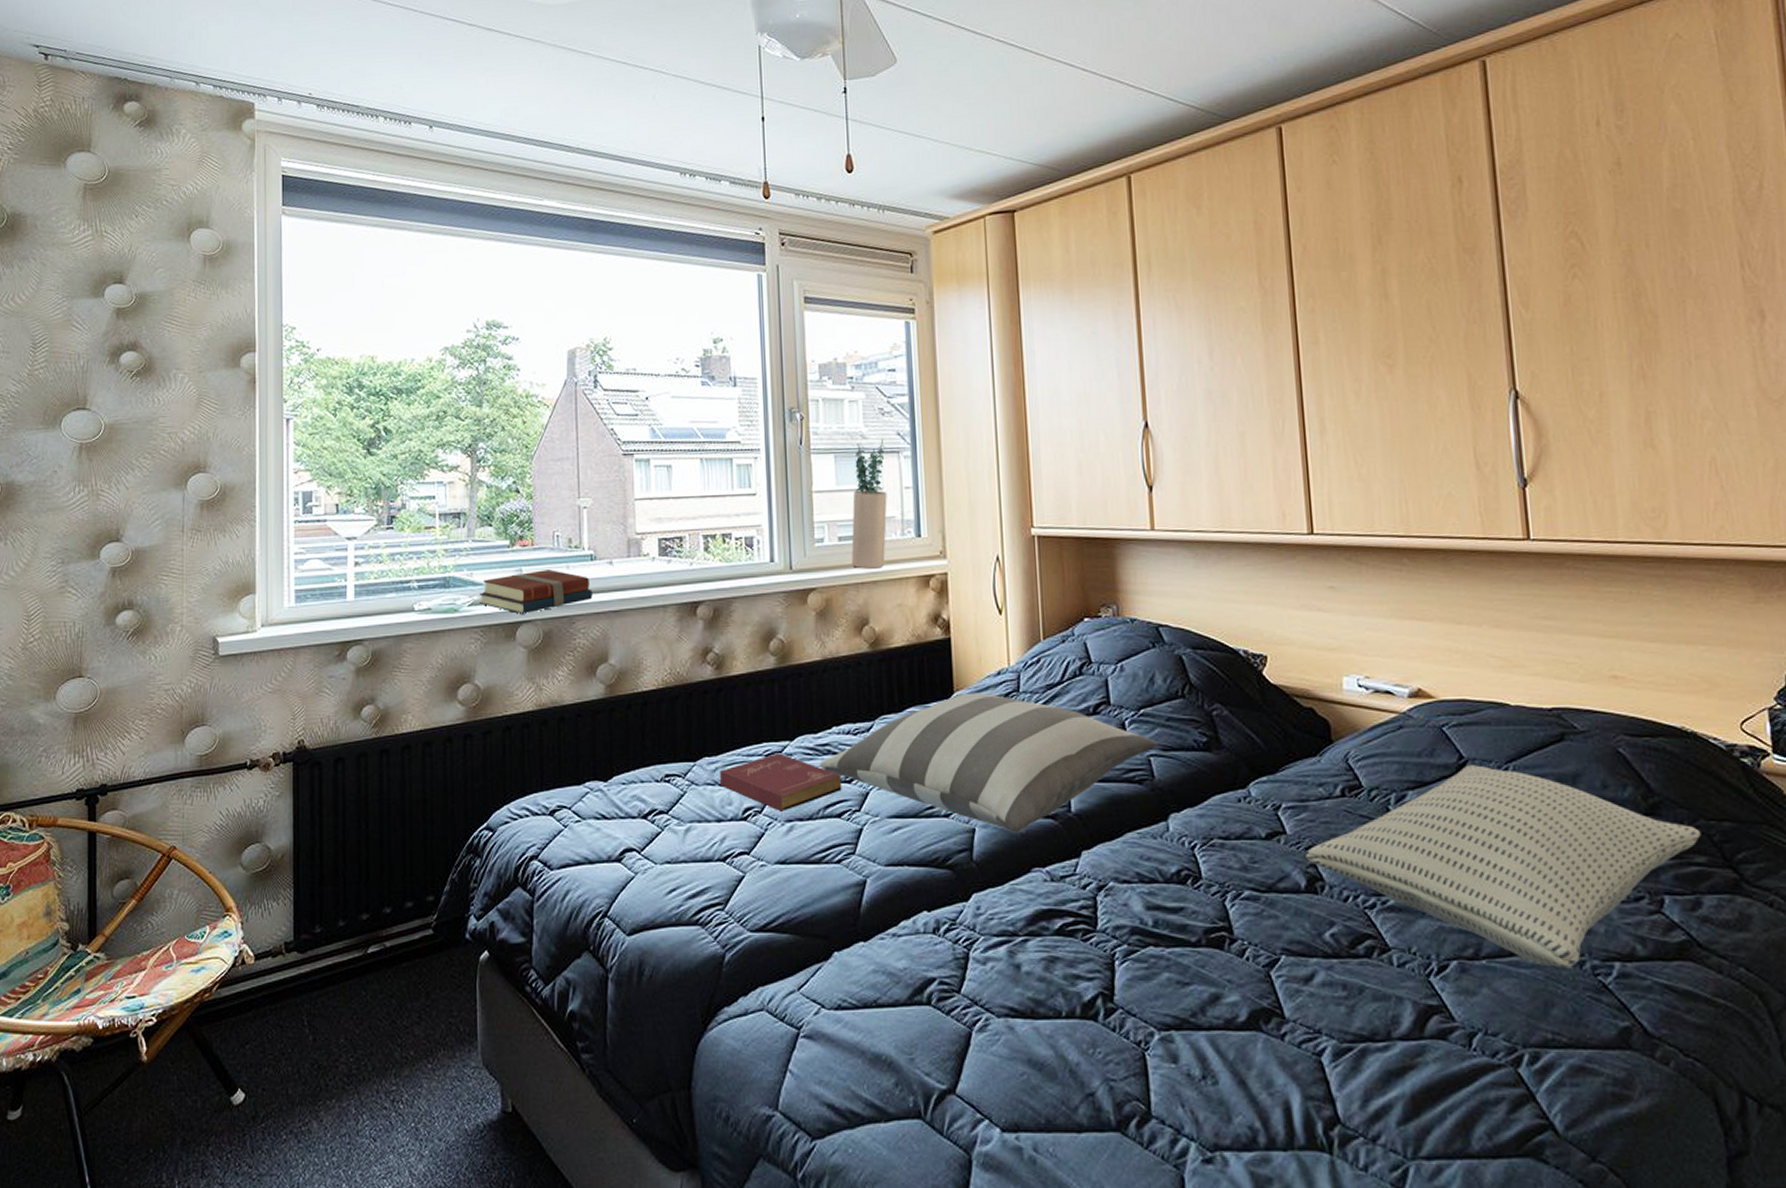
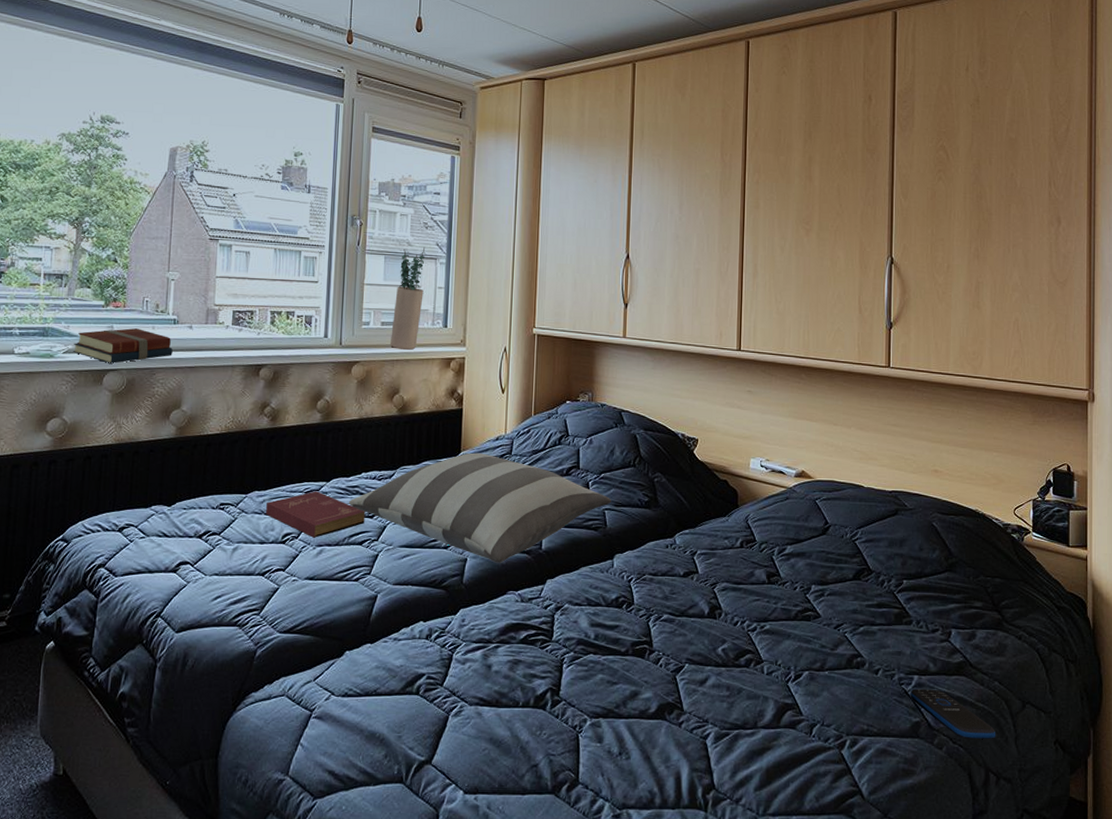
pillow: present [1304,765,1701,969] -> none [710,529,981,679]
mobile phone: none [1611,980,1751,1049] -> present [910,688,996,739]

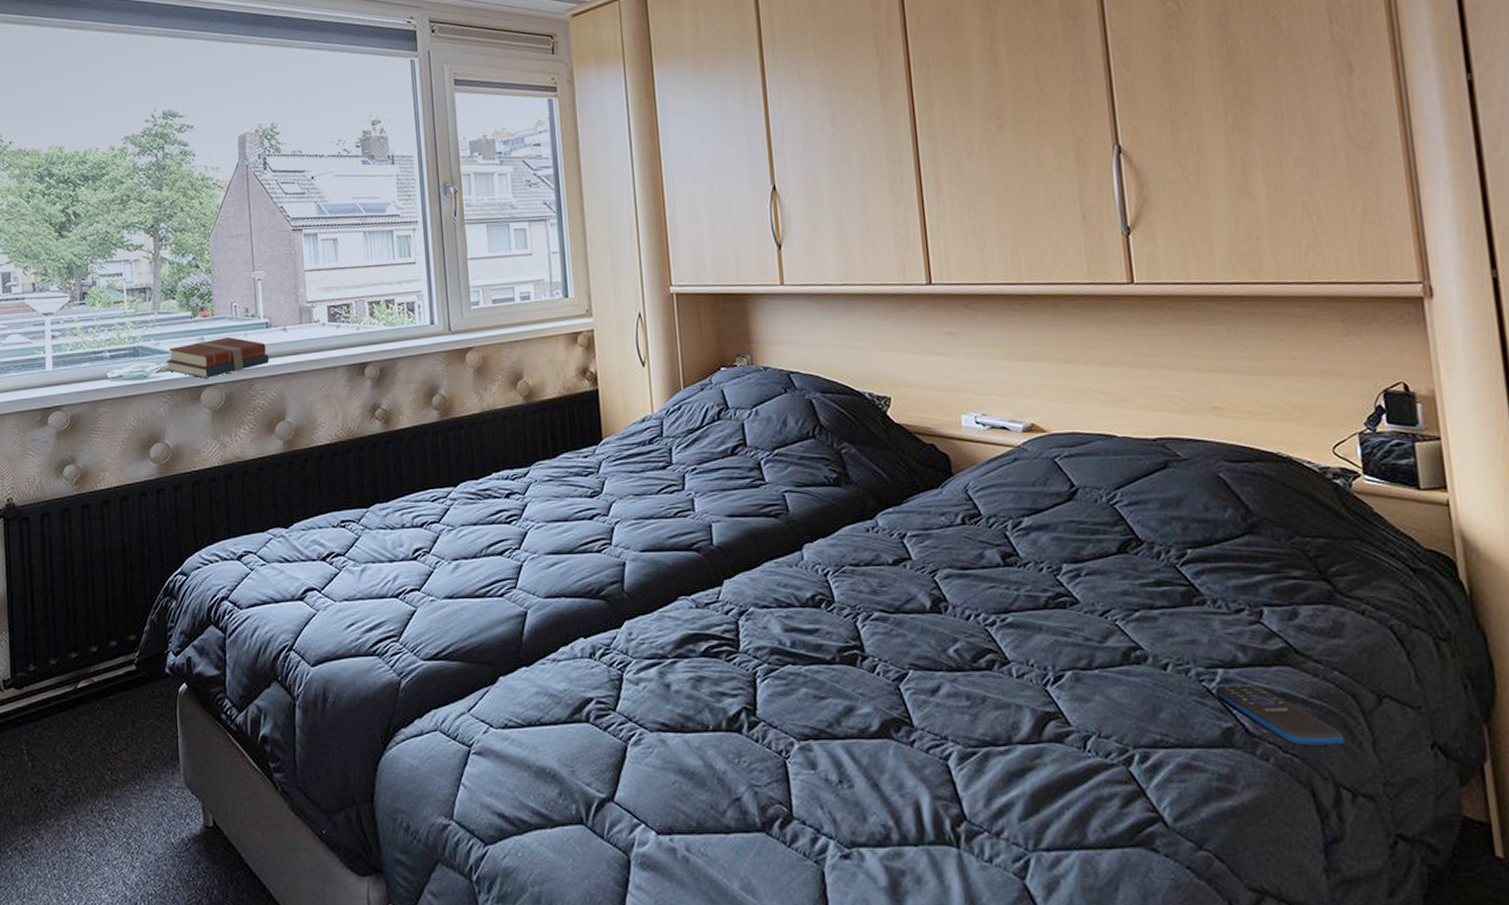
book: present [266,491,365,538] -> none [391,498,503,551]
pillow: present [348,452,612,563] -> none [481,438,792,565]
vase: present [390,246,427,351] -> none [504,208,537,329]

